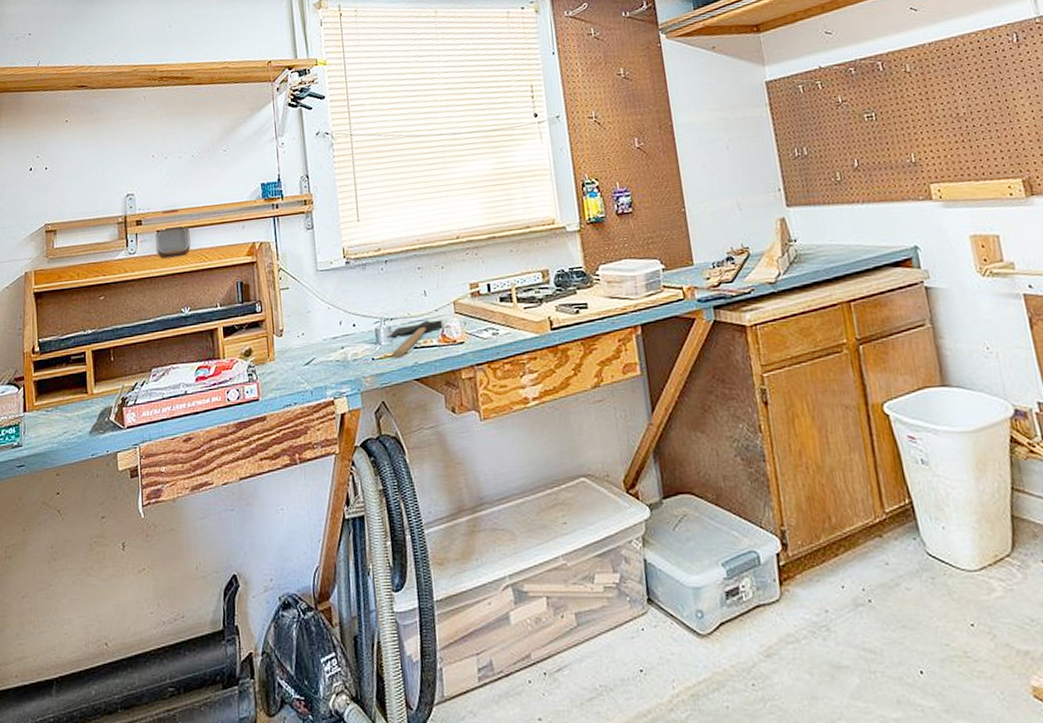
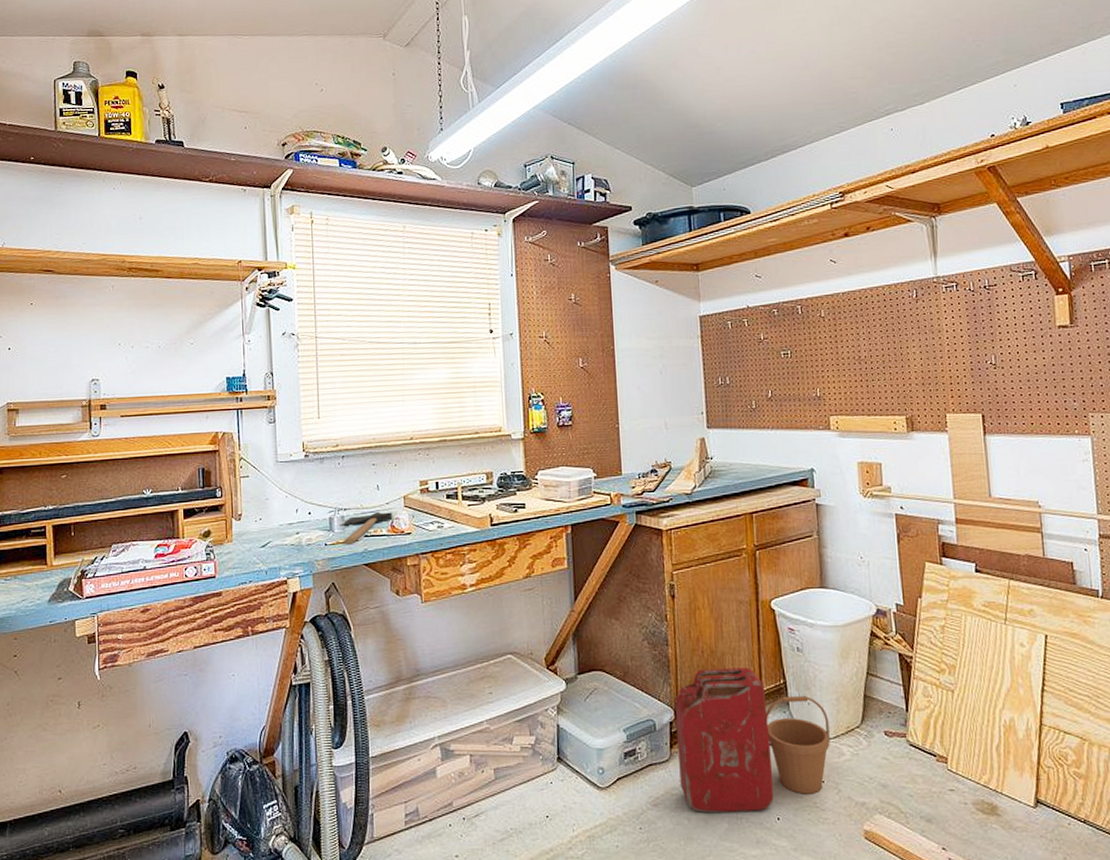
jar: present [154,209,191,259] -> none [119,396,154,443]
jerry can: none [780,485,913,665] -> present [675,668,774,812]
bucket: none [892,517,976,641] -> present [766,695,830,794]

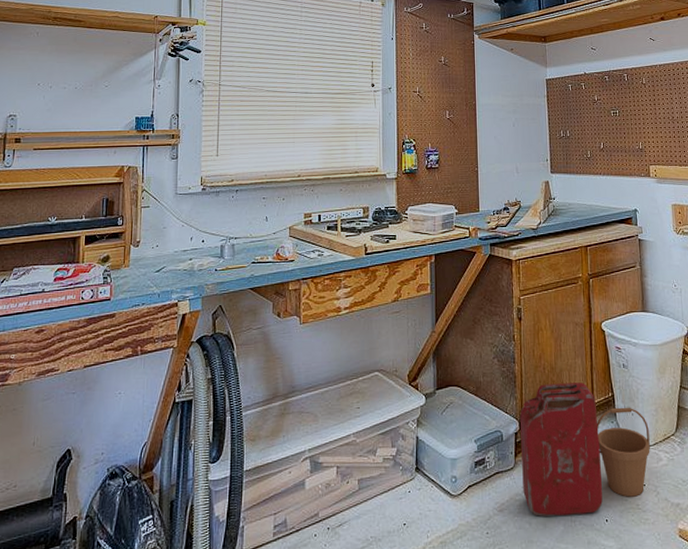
hatchet: present [338,512,394,545] -> none [228,241,280,270]

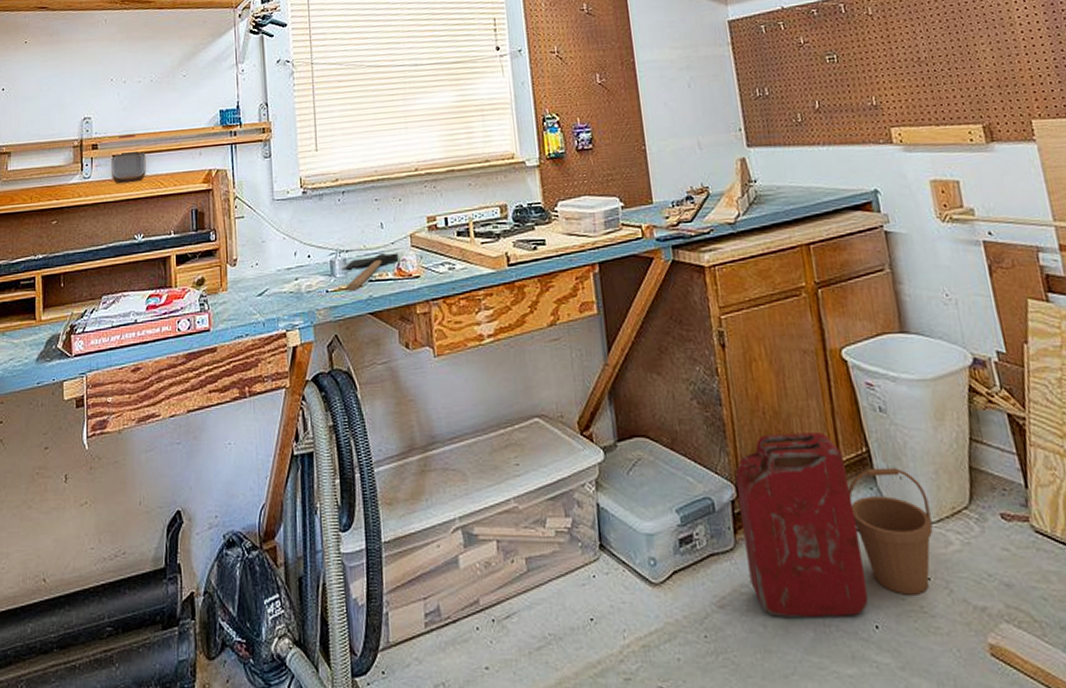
jar: none [30,132,65,174] -> present [110,134,146,184]
hatchet: none [228,241,280,270] -> present [340,253,400,291]

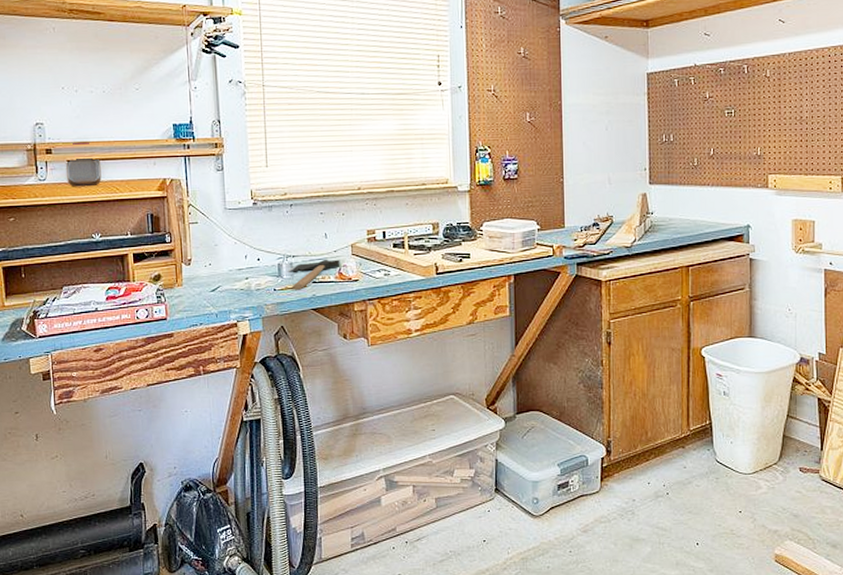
jerry can: present [735,432,868,617] -> none [607,409,694,538]
bucket: present [848,467,934,595] -> none [692,435,749,523]

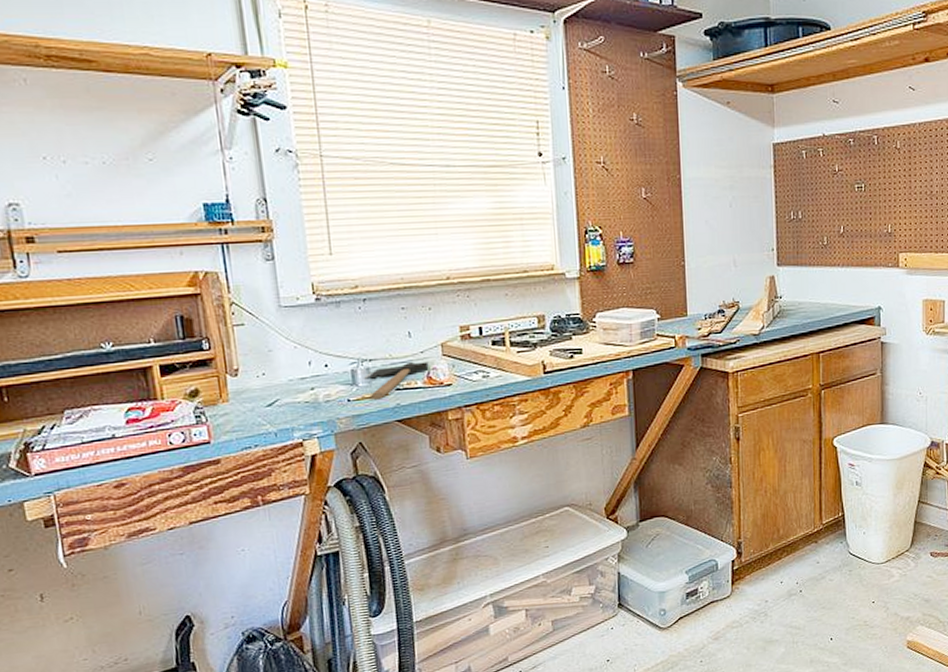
jar: present [65,141,102,187] -> none [54,226,109,285]

